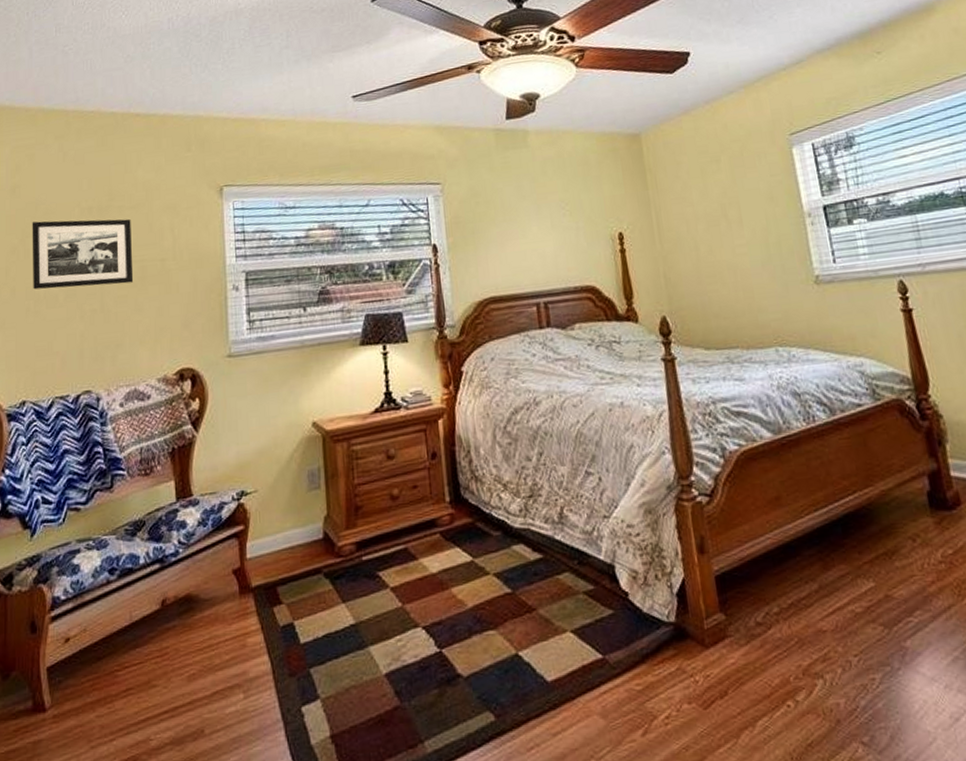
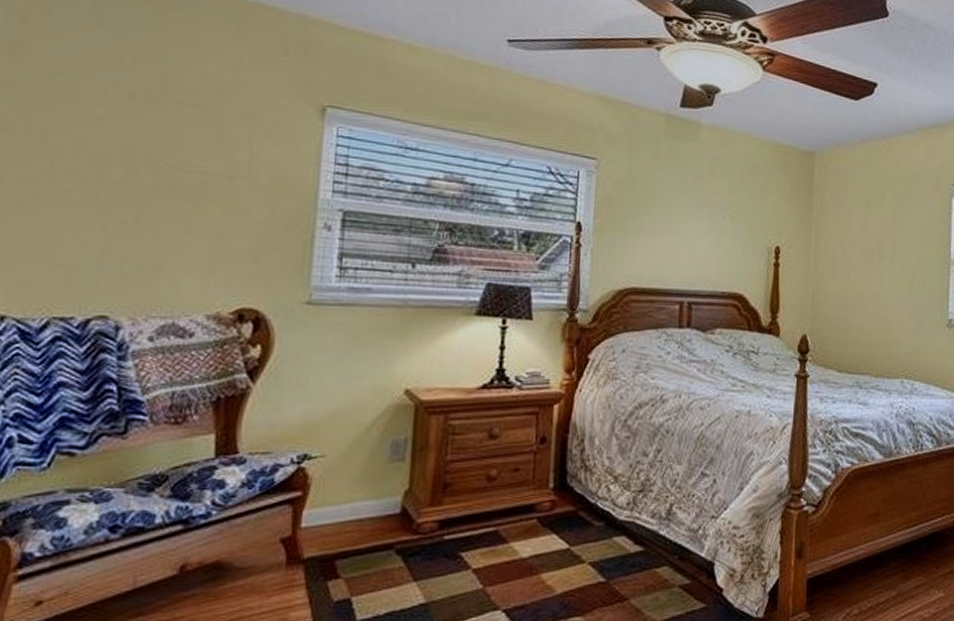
picture frame: present [32,219,134,290] -> none [32,94,192,197]

